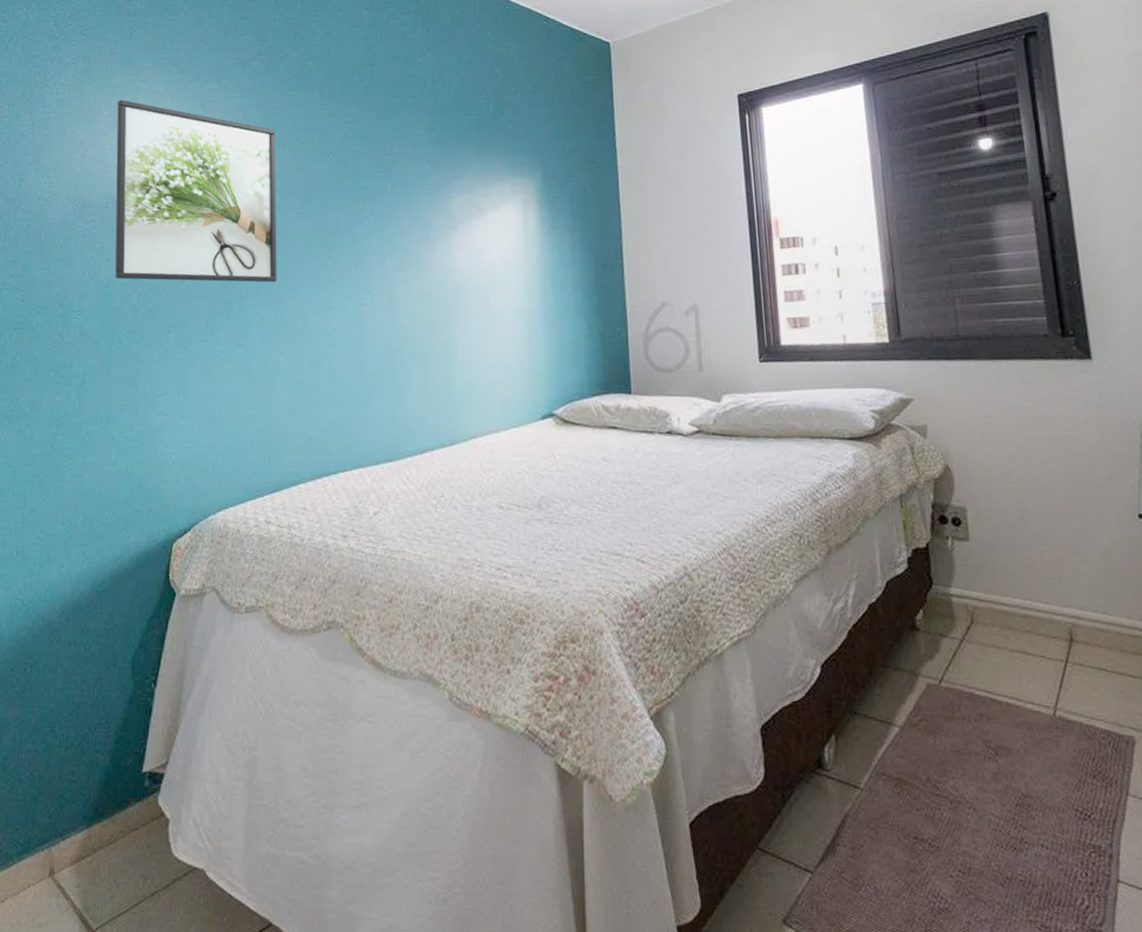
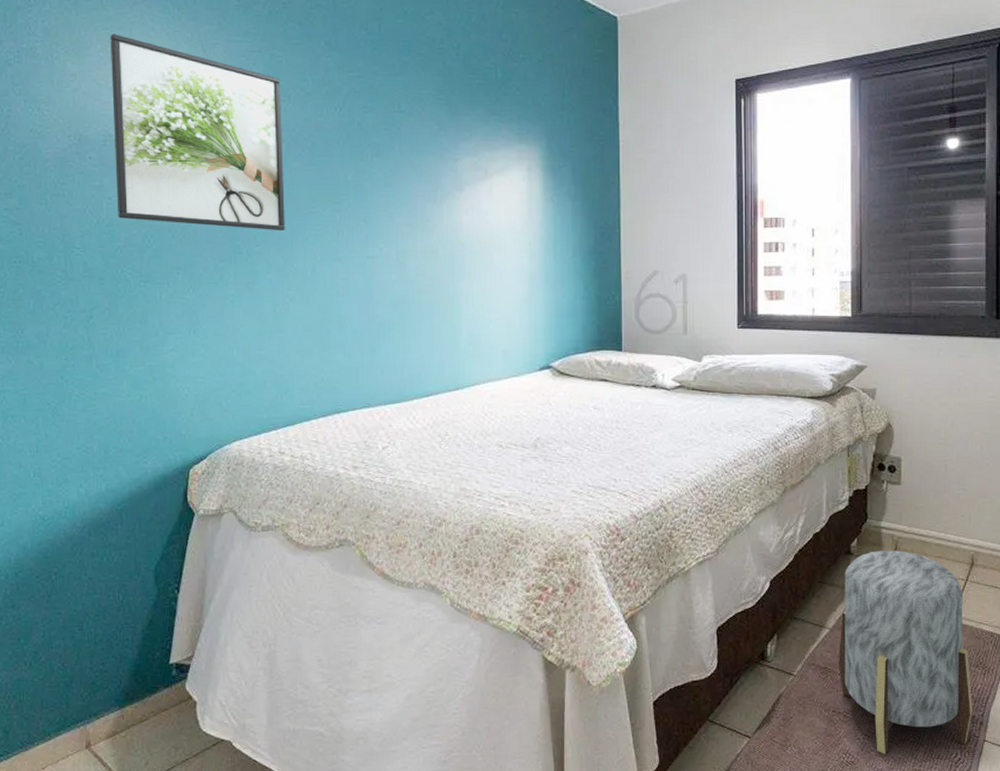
stool: none [911,624,1098,899] -> present [839,550,973,755]

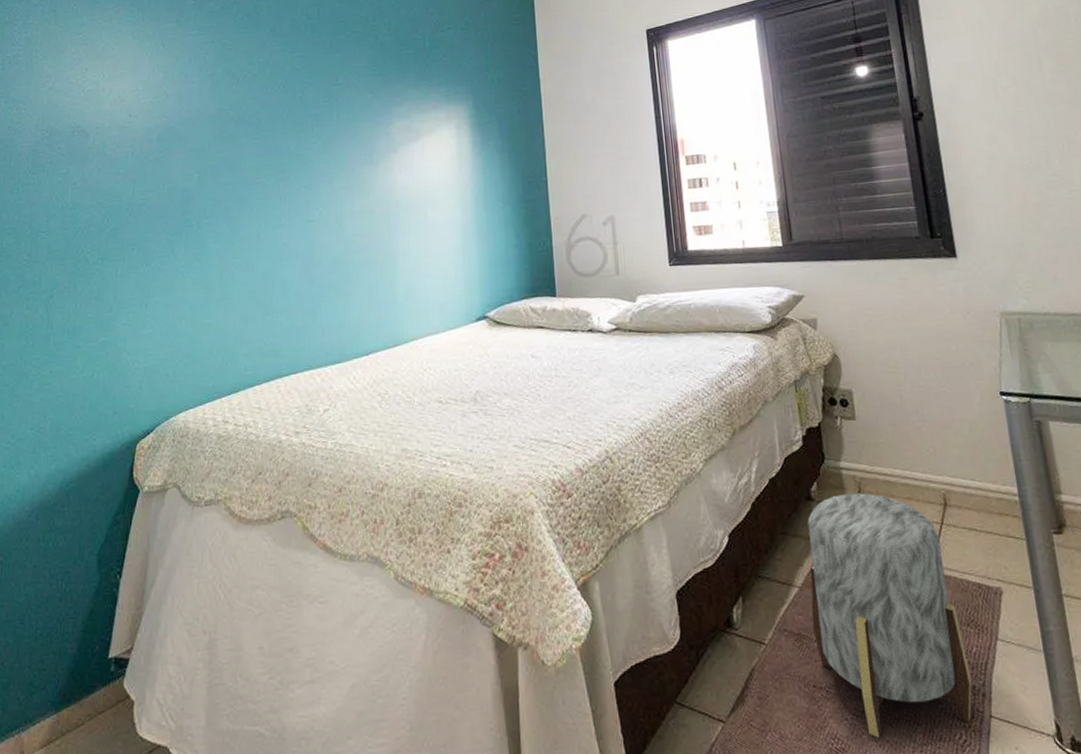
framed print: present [110,34,285,232] -> none [81,38,233,203]

